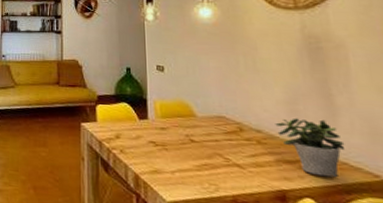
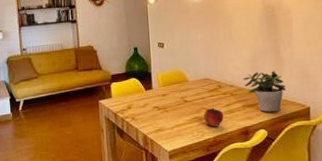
fruit: none [217,155,248,183] -> present [203,108,224,127]

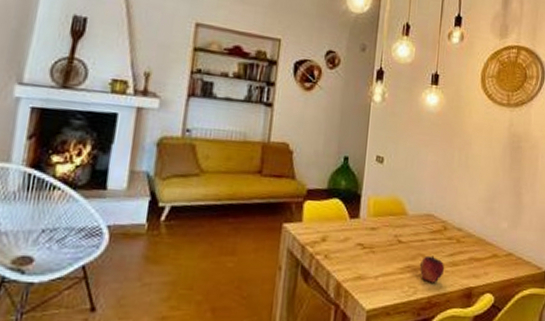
potted plant: present [243,70,286,112] -> none [474,215,523,272]

